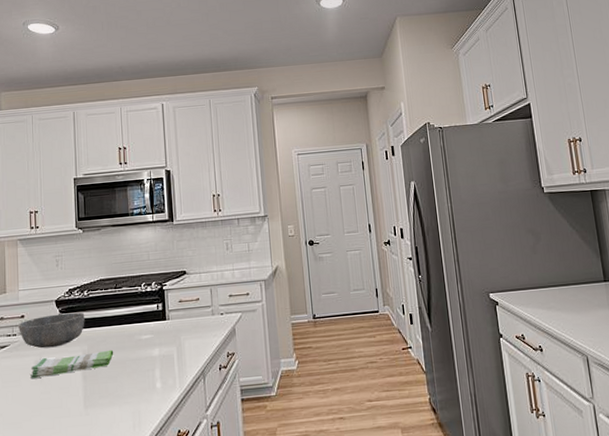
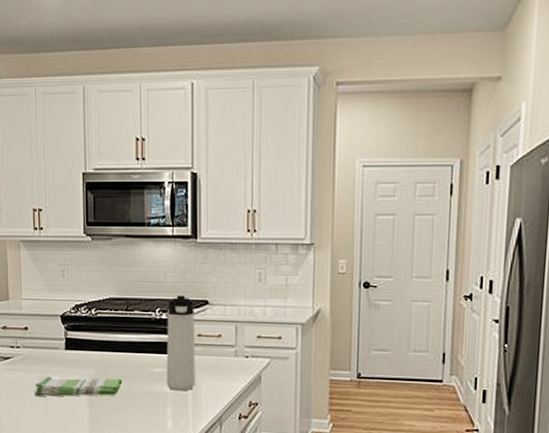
bowl: present [18,312,85,349] -> none [22,330,92,367]
thermos bottle: none [151,269,179,354] -> present [167,295,195,391]

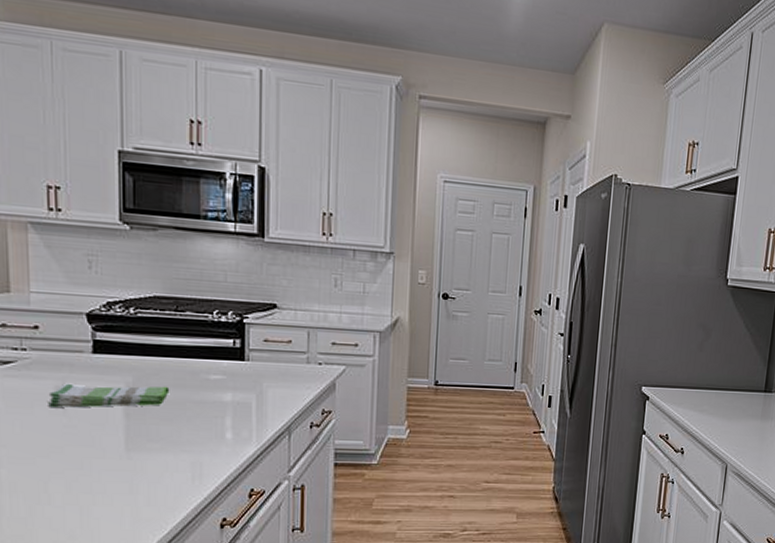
thermos bottle: present [167,295,195,391] -> none [226,296,261,400]

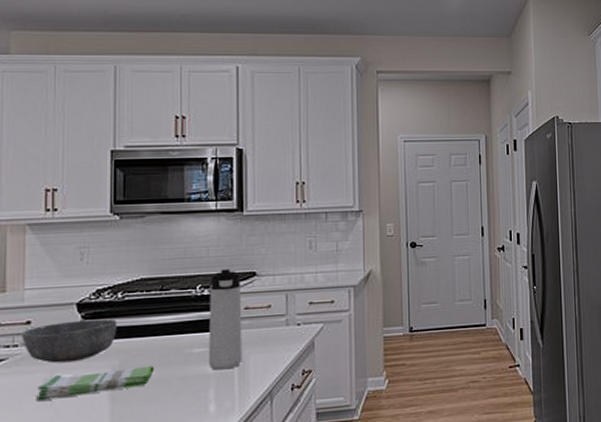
bowl: none [30,331,130,373] -> present [22,319,117,363]
thermos bottle: none [226,296,261,400] -> present [209,268,242,371]

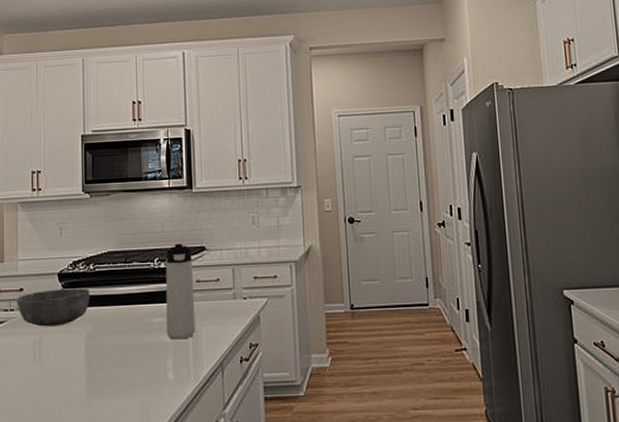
dish towel: present [36,365,155,402] -> none [29,332,121,361]

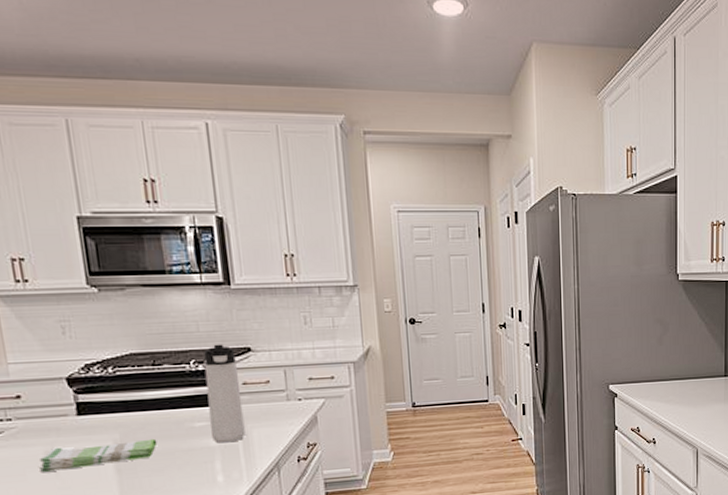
bowl: present [17,288,90,327] -> none [13,393,113,437]
dish towel: none [29,332,121,361] -> present [39,438,158,473]

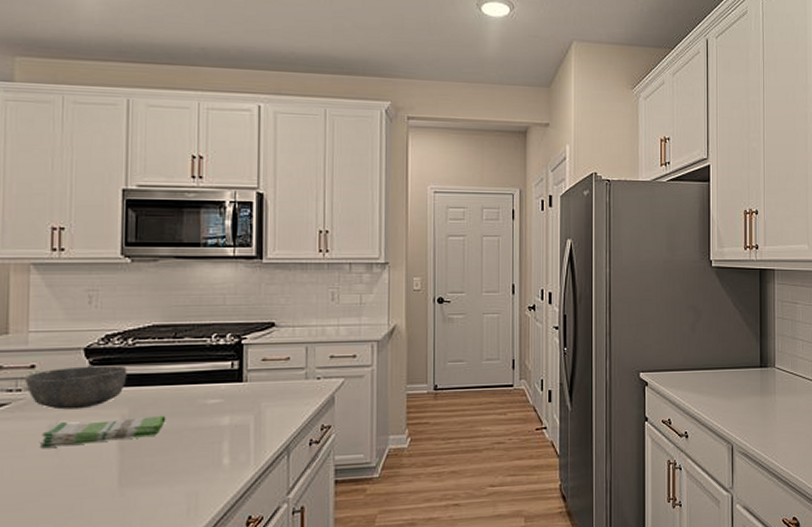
bowl: none [13,393,113,437] -> present [25,365,127,410]
thermos bottle: present [203,344,246,444] -> none [224,318,259,423]

